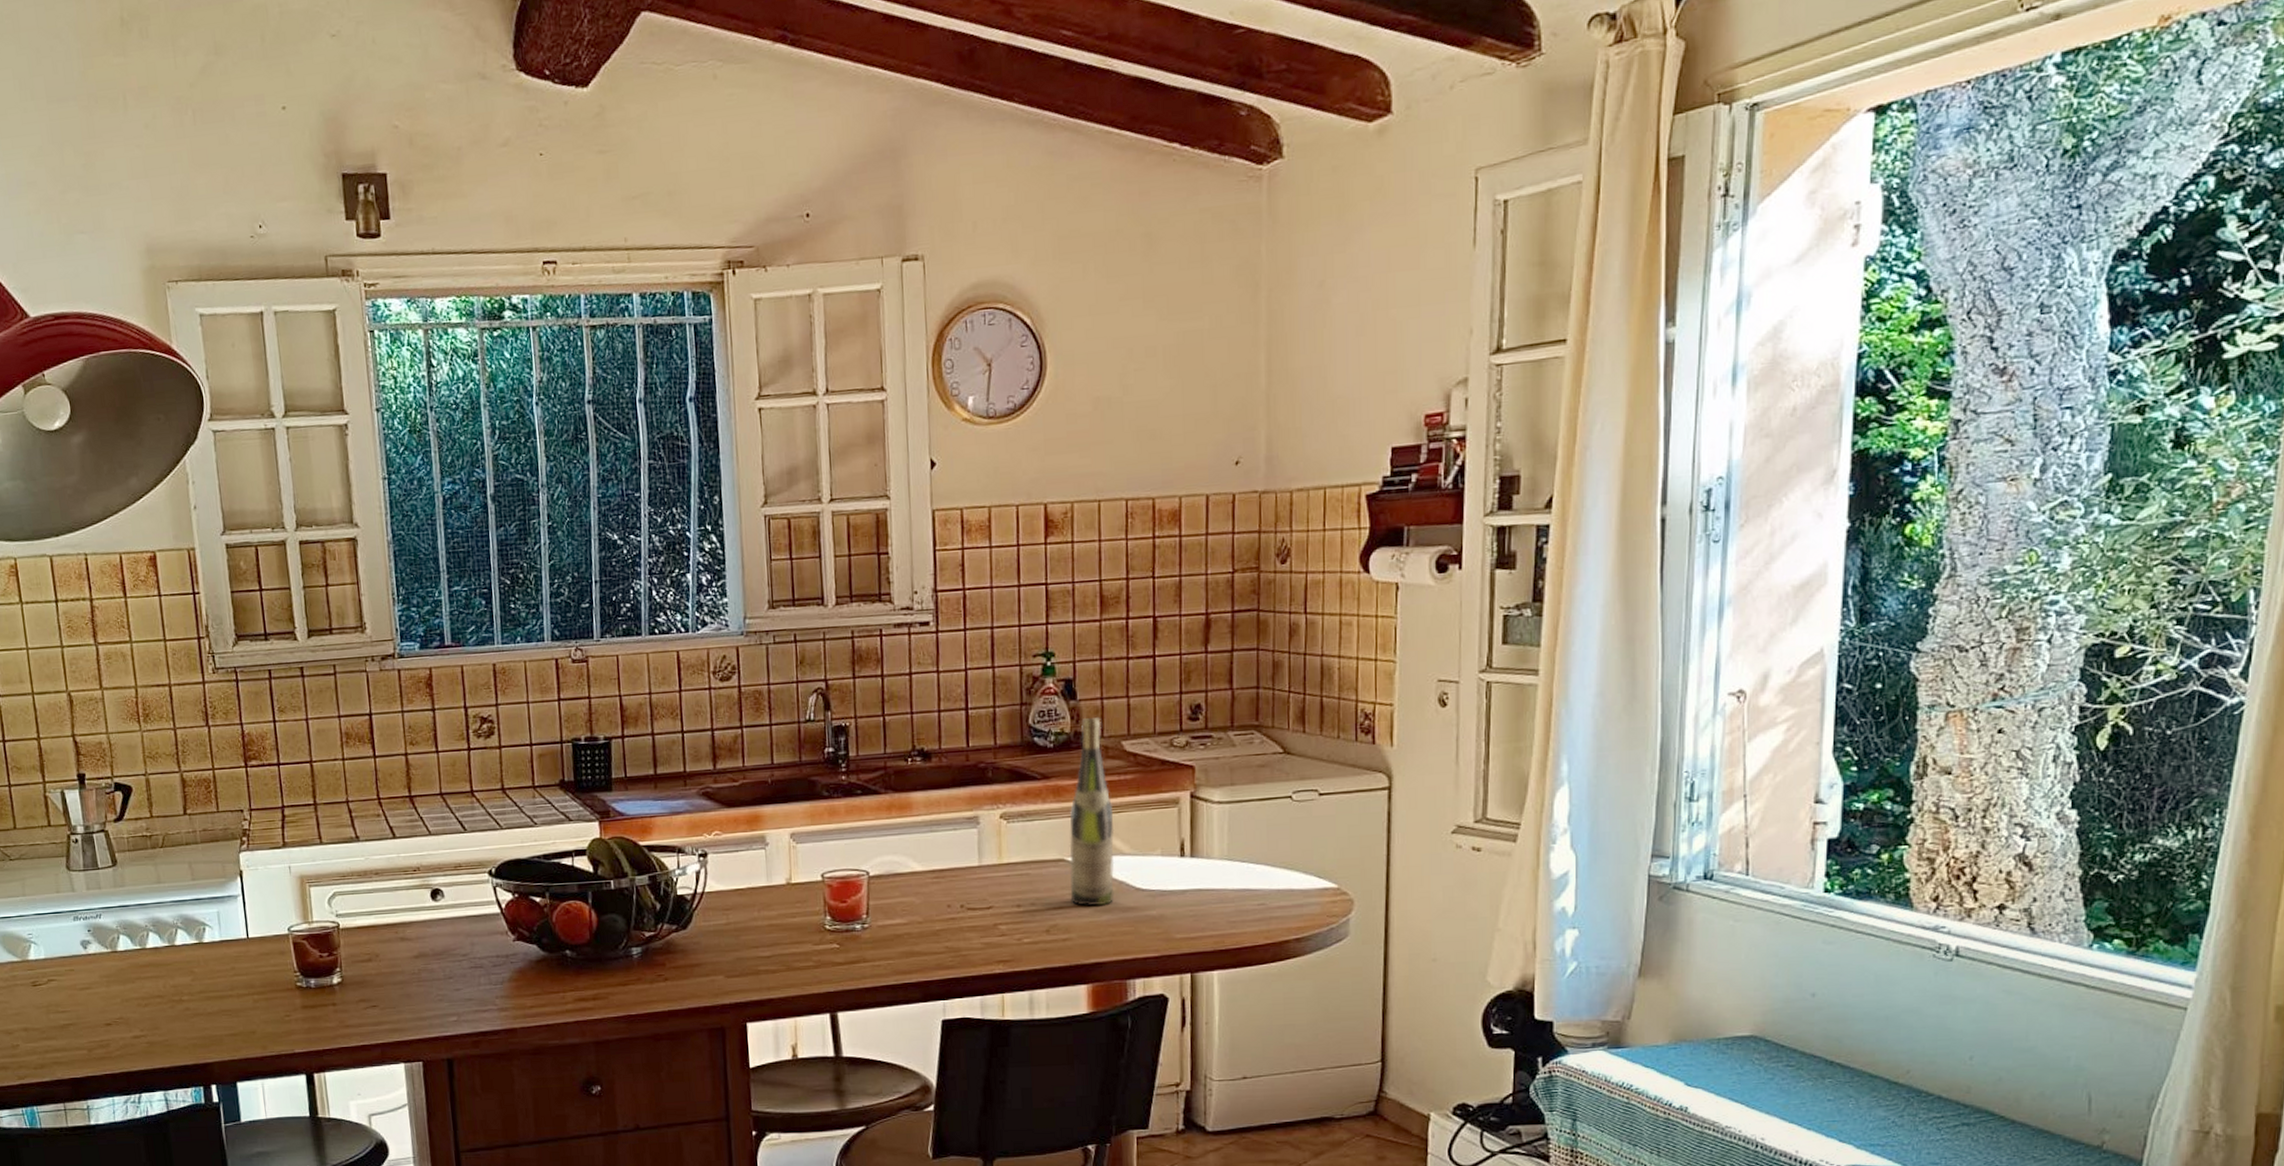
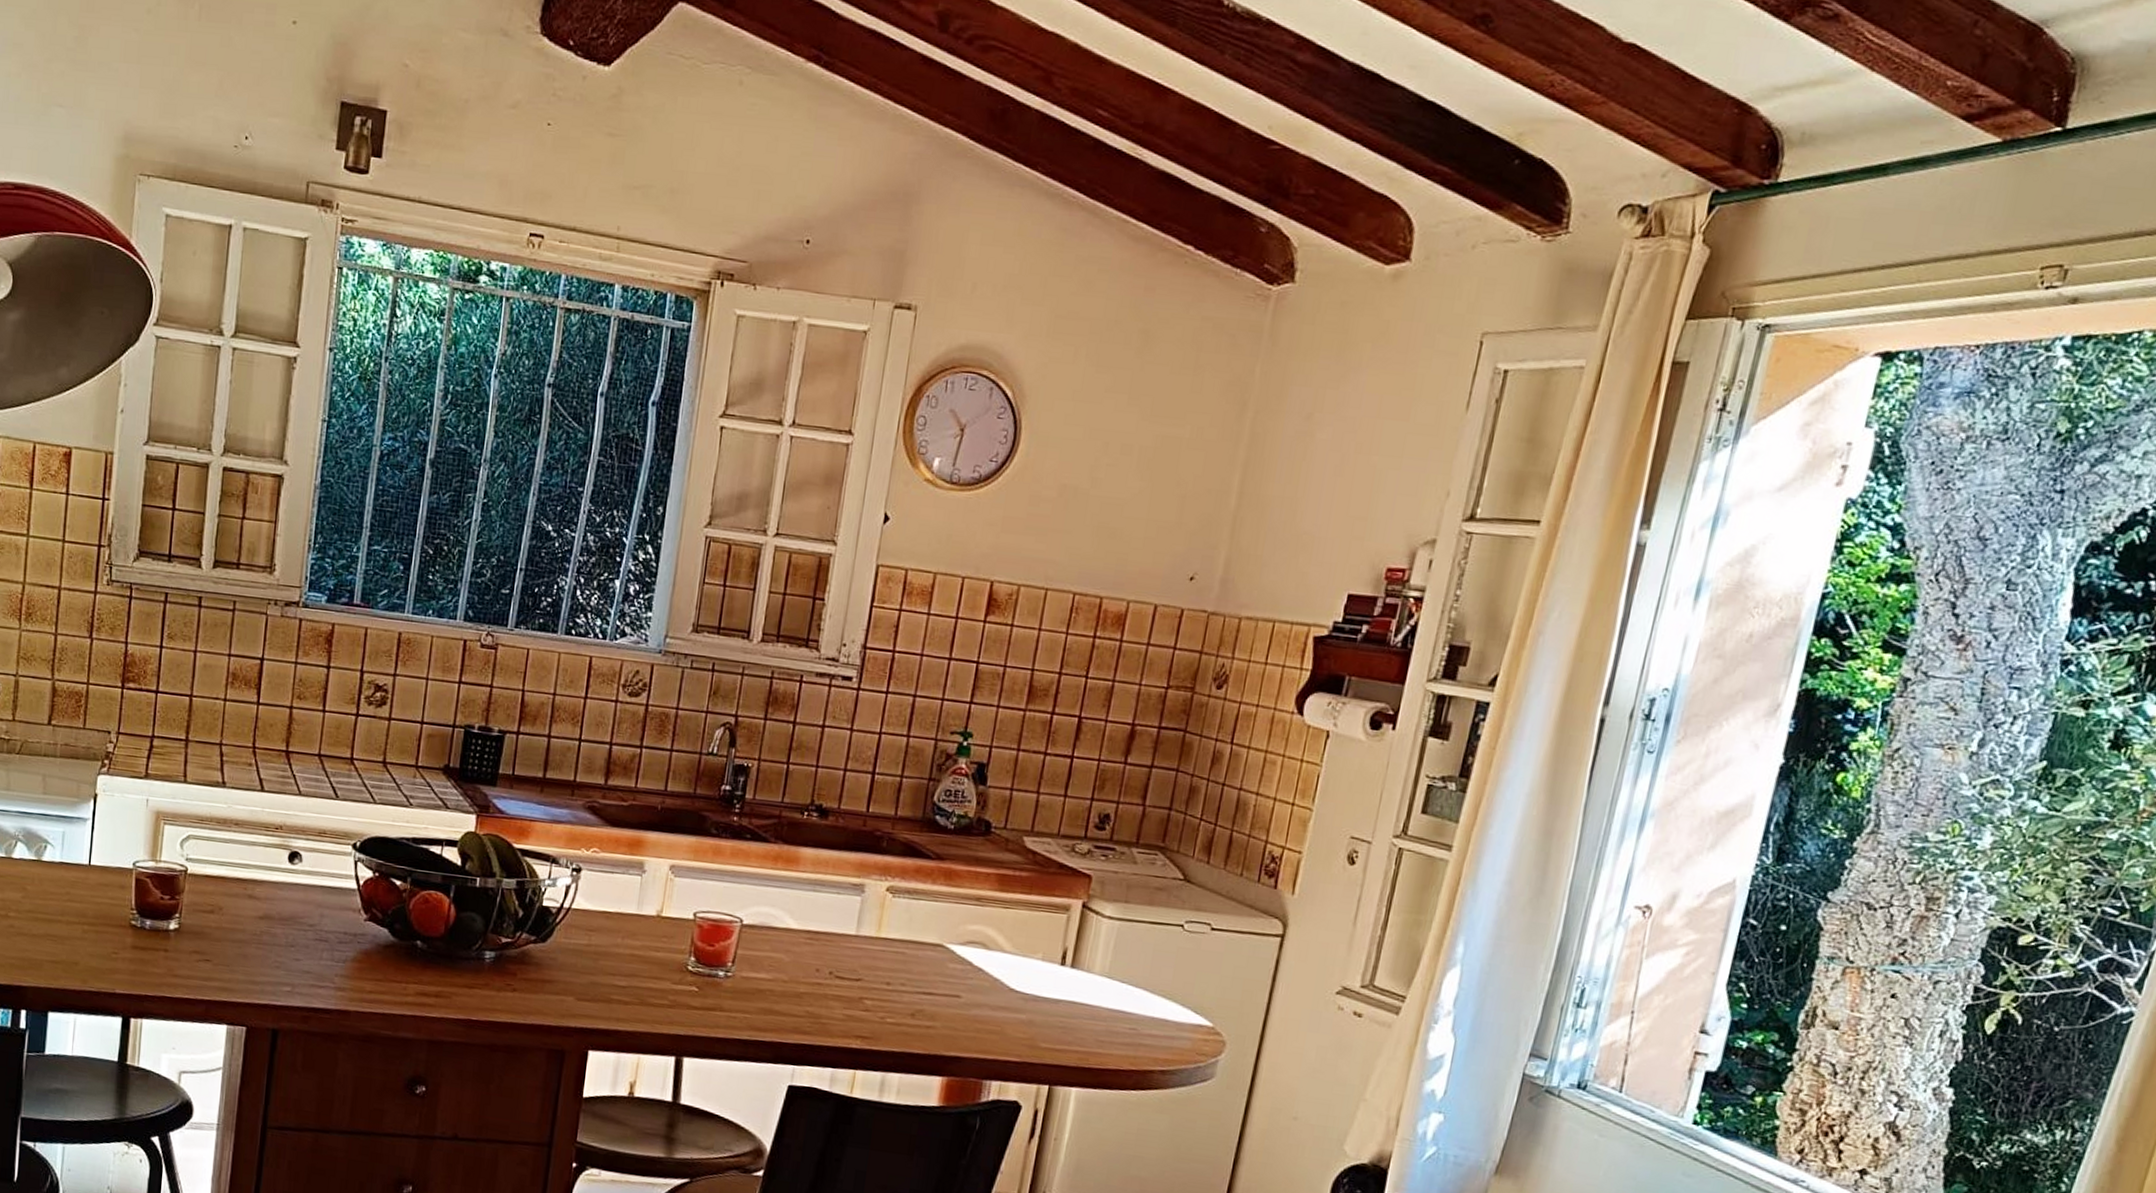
wine bottle: present [1069,718,1115,907] -> none [941,806,1007,1000]

